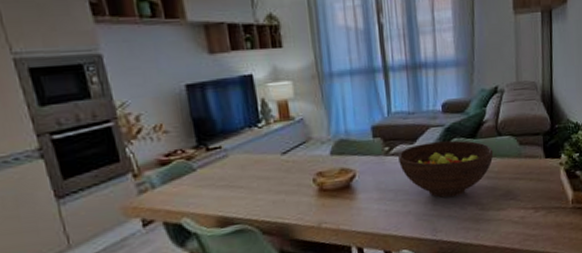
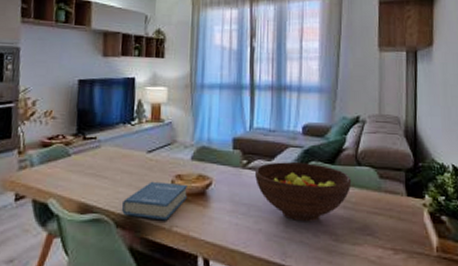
hardback book: none [263,180,332,221] -> present [121,181,187,221]

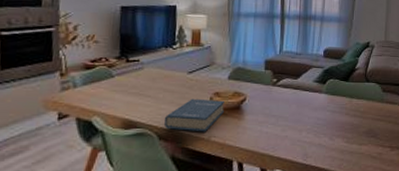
fruit bowl: present [254,162,352,222] -> none [282,80,361,129]

